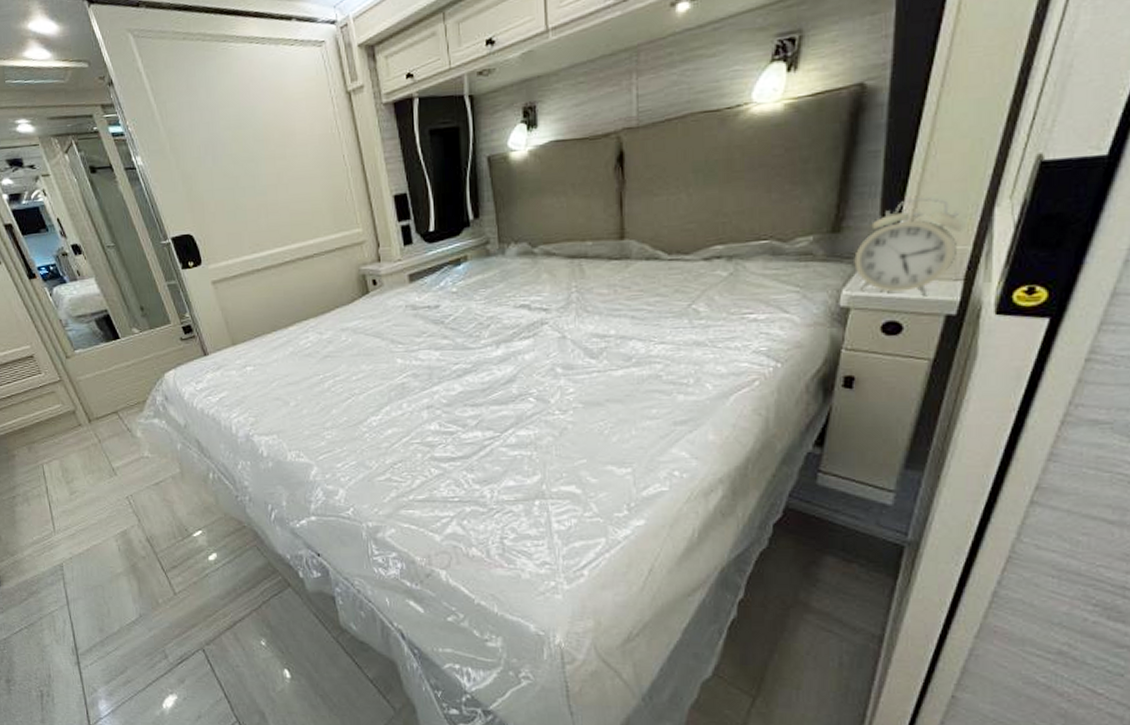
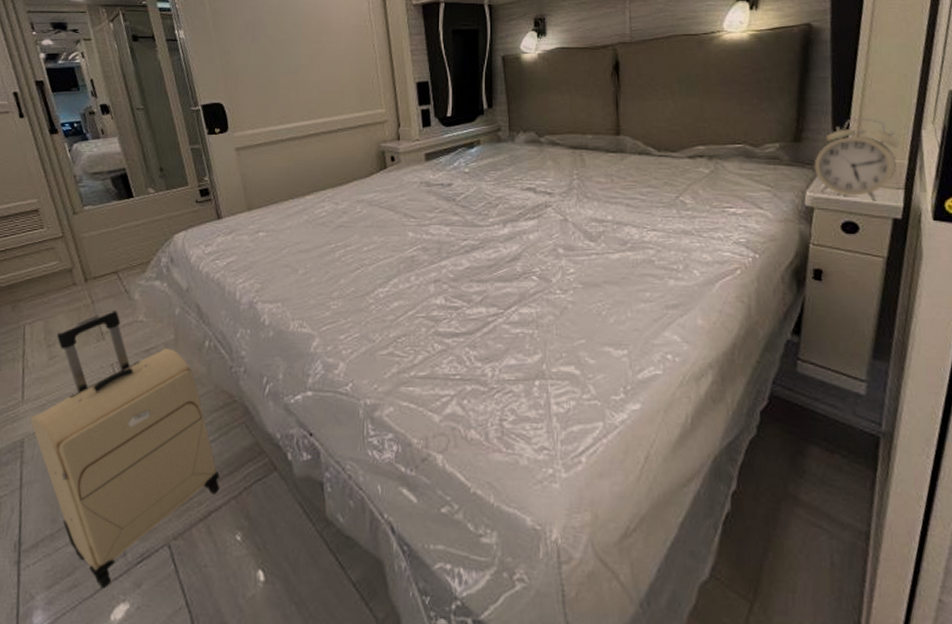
suitcase: none [64,447,241,684] -> present [30,309,220,589]

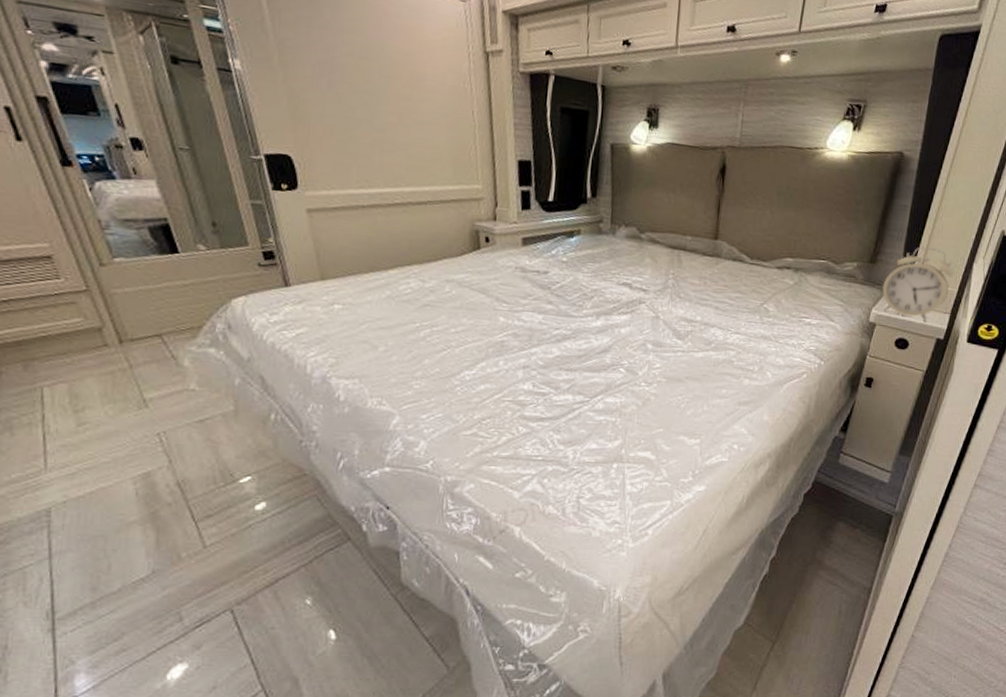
suitcase: present [30,309,220,589] -> none [57,375,289,652]

